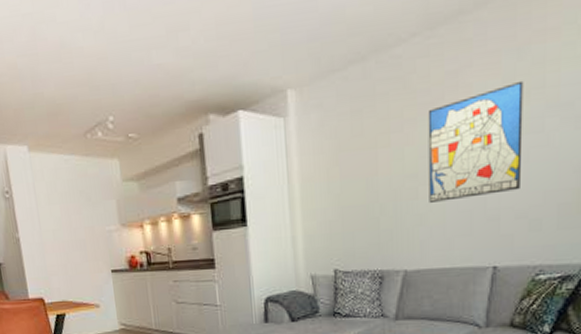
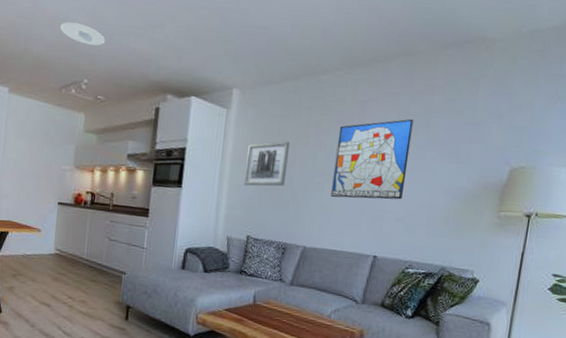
recessed light: none [67,47,124,73] -> present [60,22,106,46]
wall art: none [318,143,369,209] -> present [244,141,290,187]

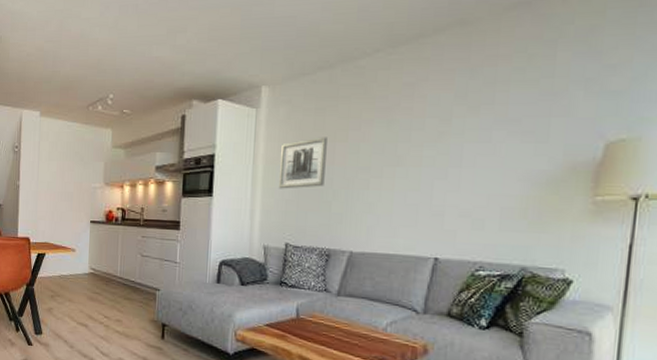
recessed light: present [60,22,106,46] -> none [84,39,129,60]
wall art: present [331,118,414,200] -> none [378,96,474,194]

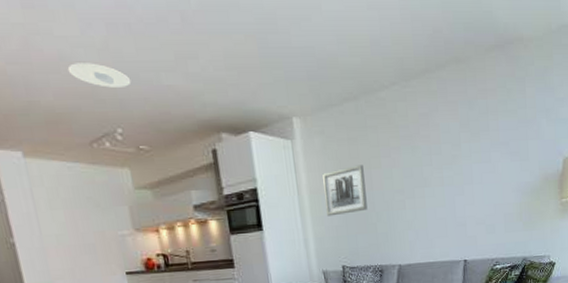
recessed light: none [84,39,129,60] -> present [67,63,132,88]

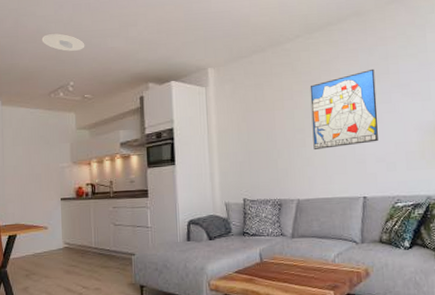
wall art: present [322,164,368,217] -> none [230,107,270,153]
wall art: none [408,124,478,212] -> present [310,68,378,149]

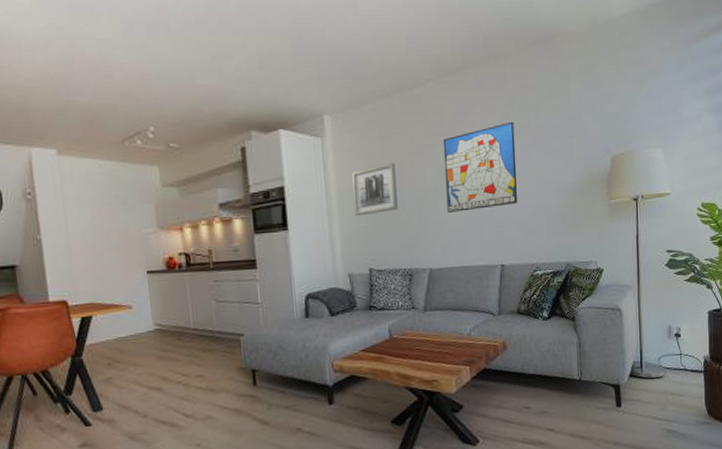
recessed light: present [41,33,85,51] -> none [106,63,167,87]
wall art: none [230,107,270,153] -> present [352,163,398,216]

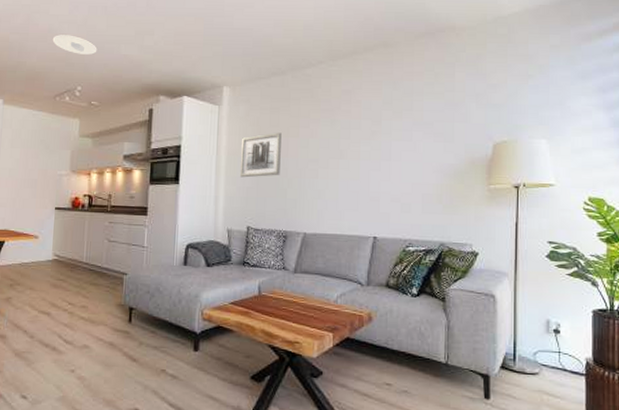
recessed light: none [106,63,167,87] -> present [52,35,97,55]
wall art: present [443,121,517,212] -> none [326,103,398,183]

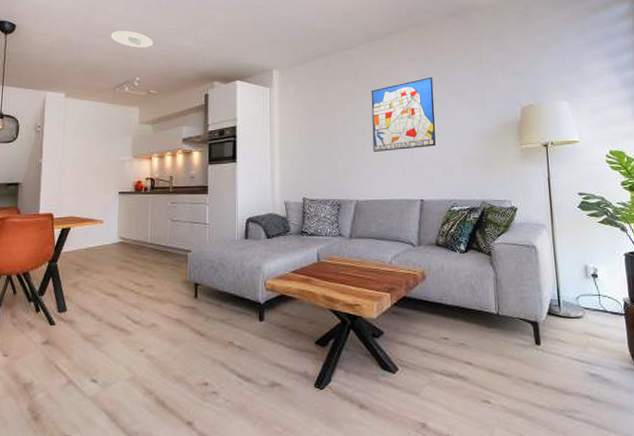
wall art: present [240,132,282,178] -> none [293,109,330,153]
wall art: none [326,103,398,183] -> present [371,77,436,152]

